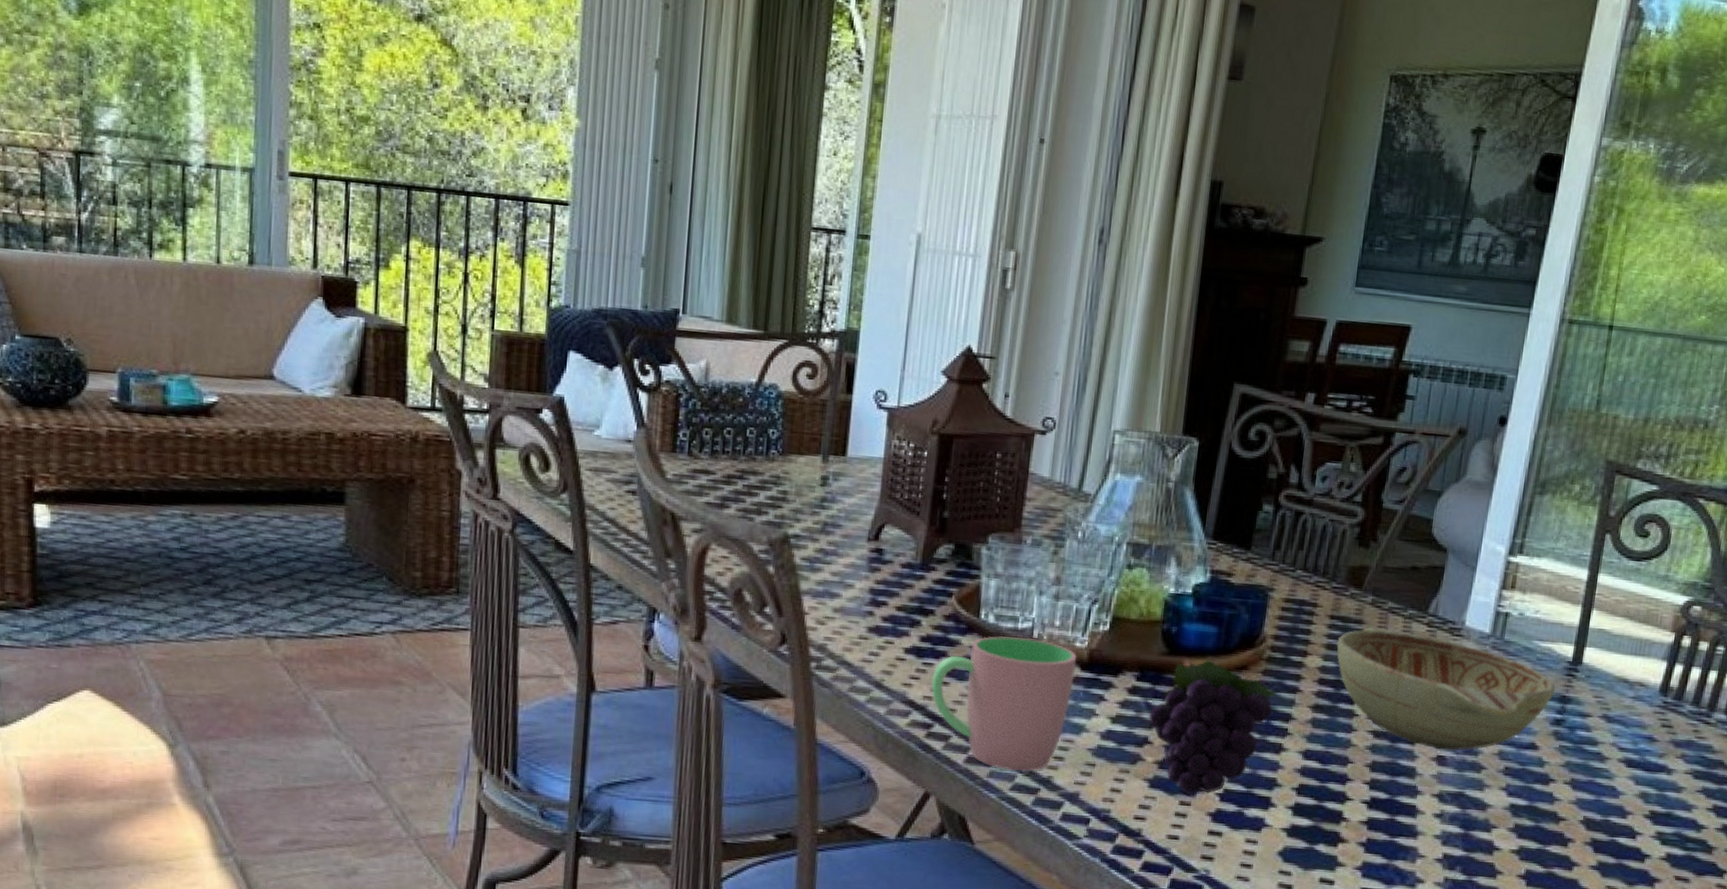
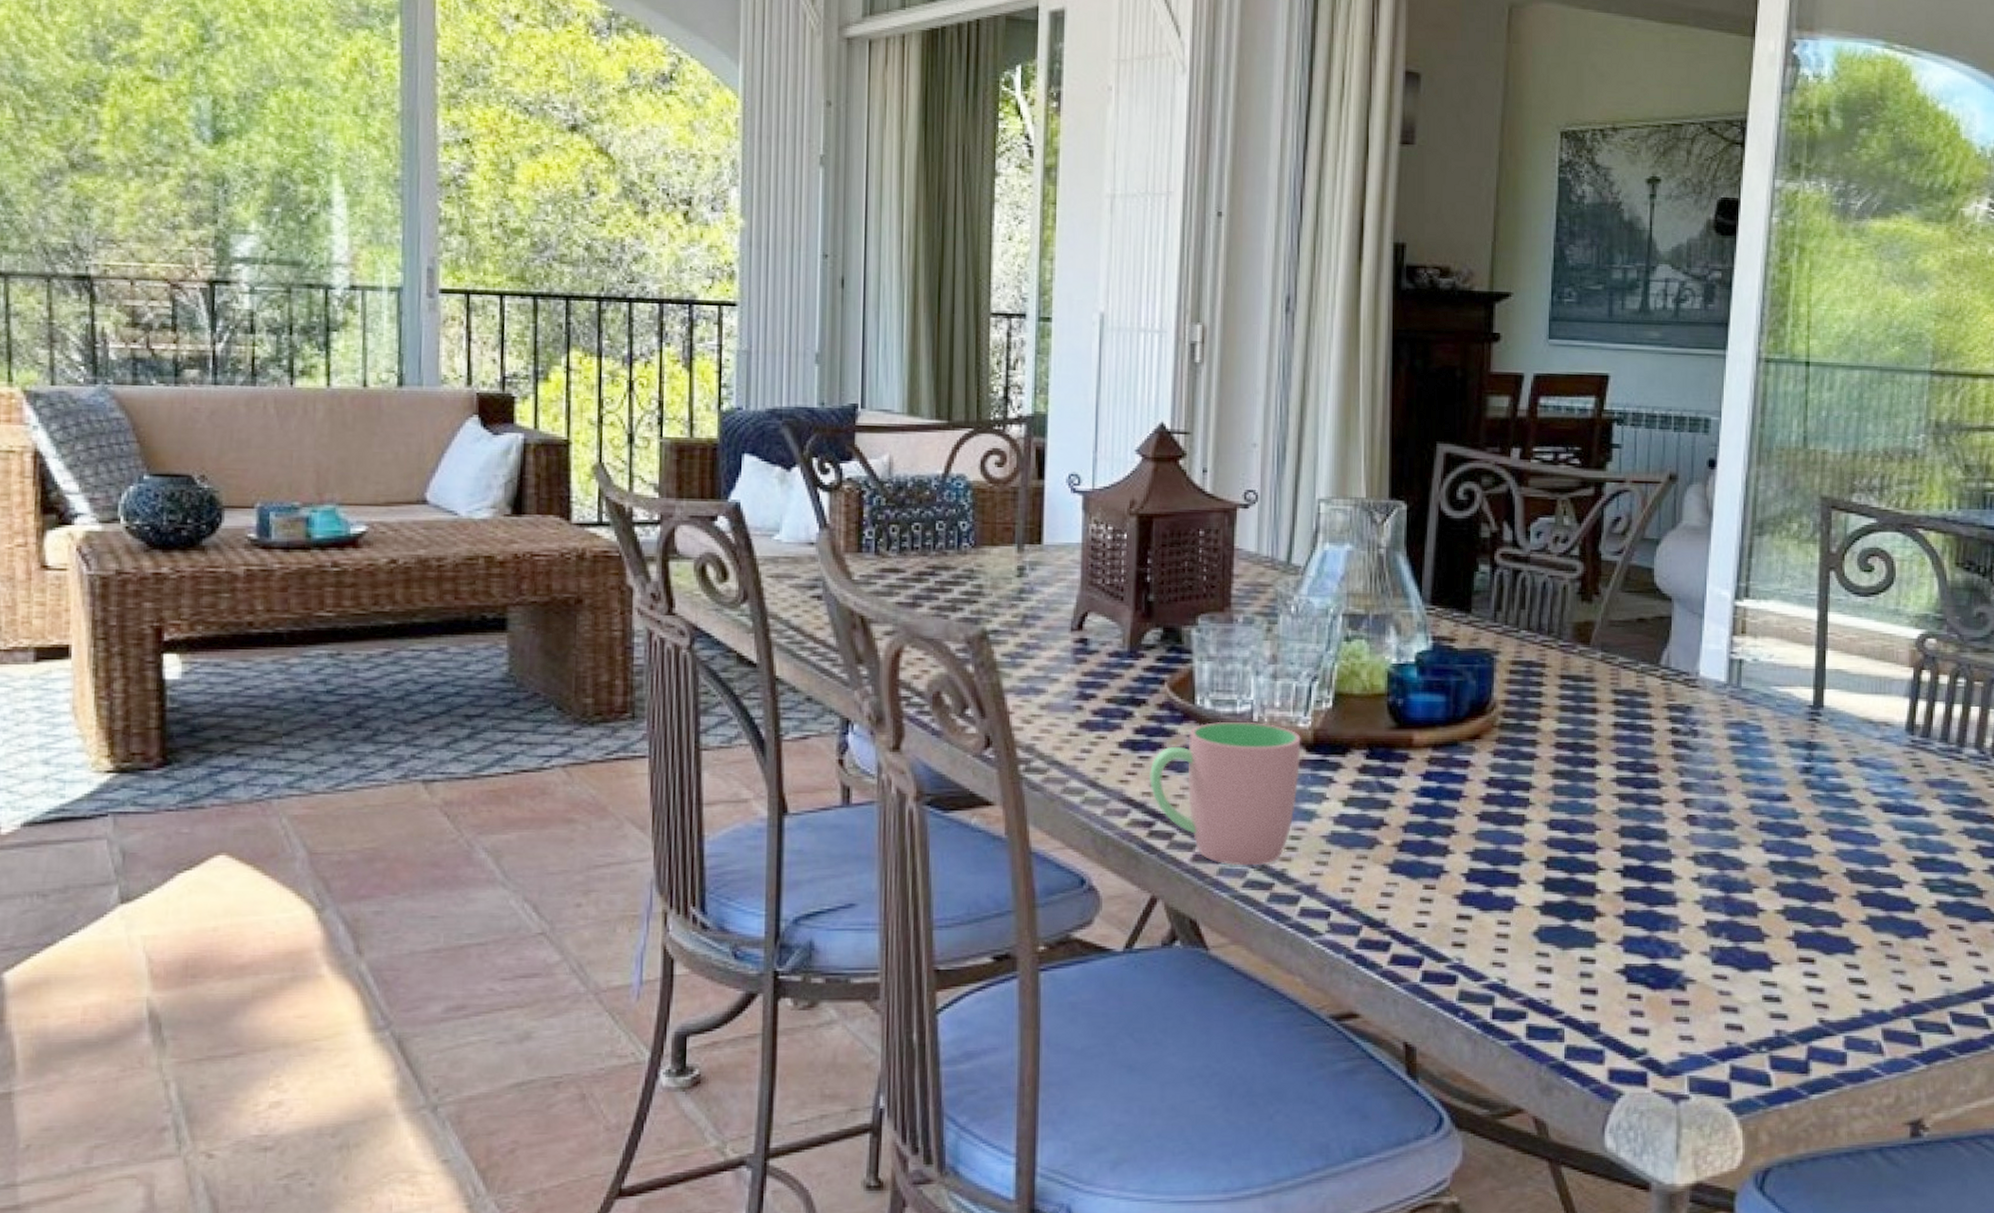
fruit: present [1148,660,1278,795] -> none [1382,731,1515,877]
decorative bowl: present [1336,627,1555,751] -> none [1570,683,1800,809]

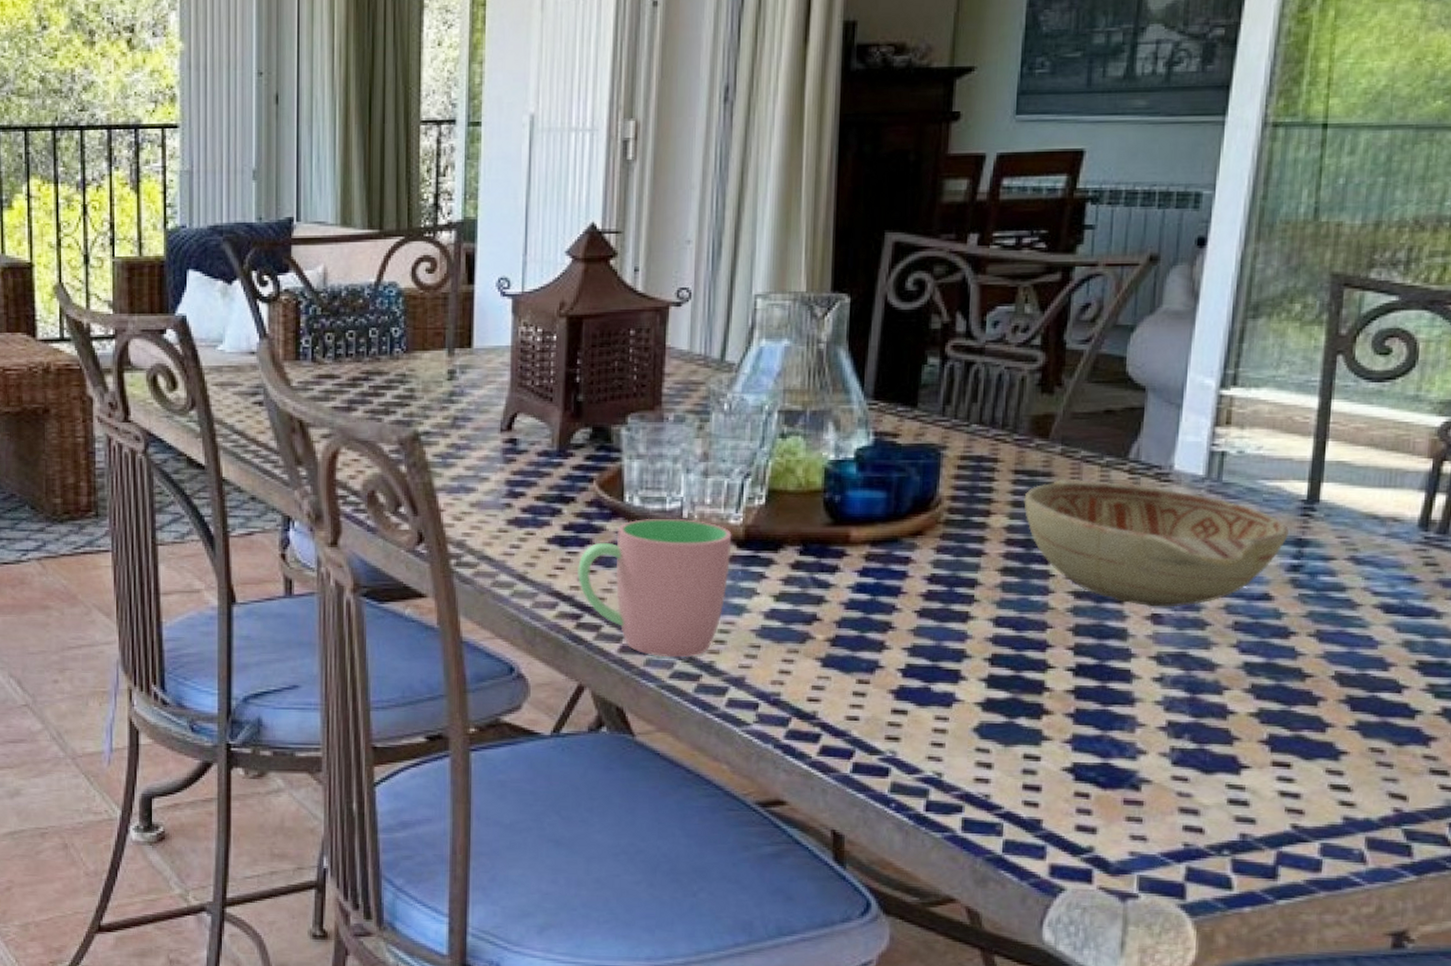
decorative bowl: none [1570,683,1800,809] -> present [1024,478,1289,607]

